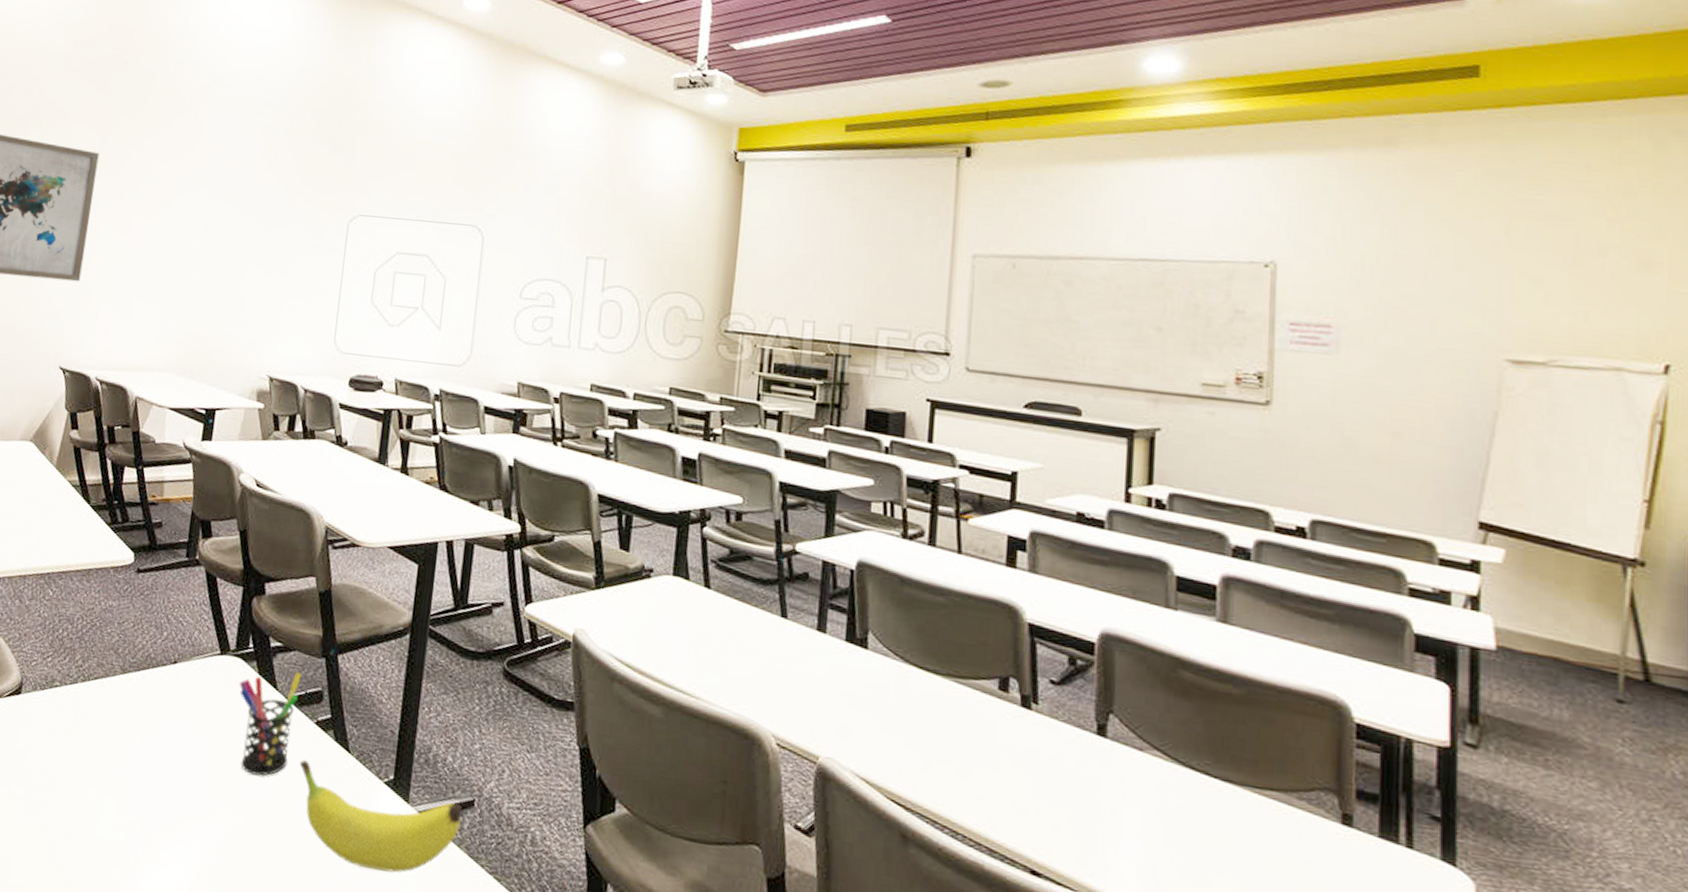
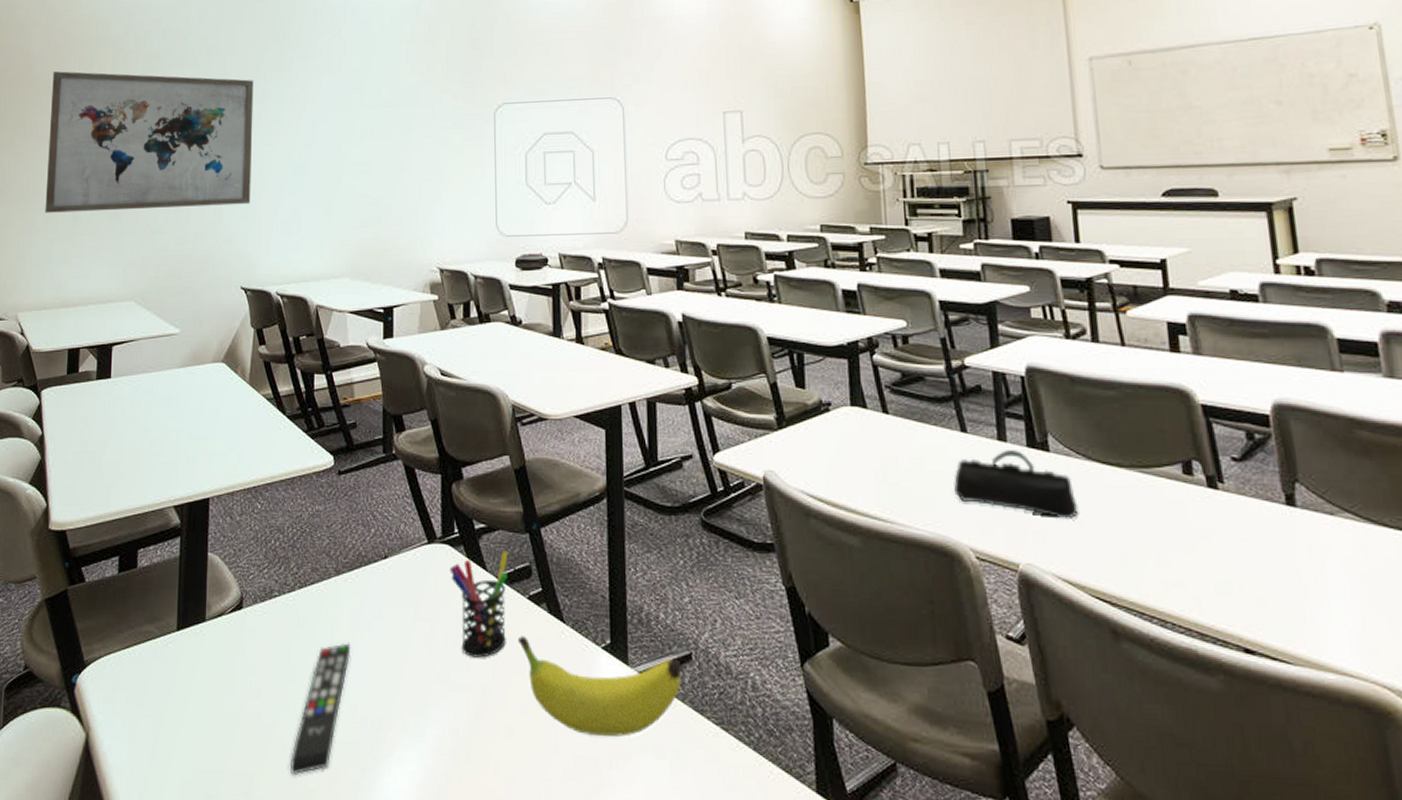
remote control: none [49,742,128,867] -> present [289,643,351,776]
pencil case: none [765,641,888,720] -> present [953,450,1079,520]

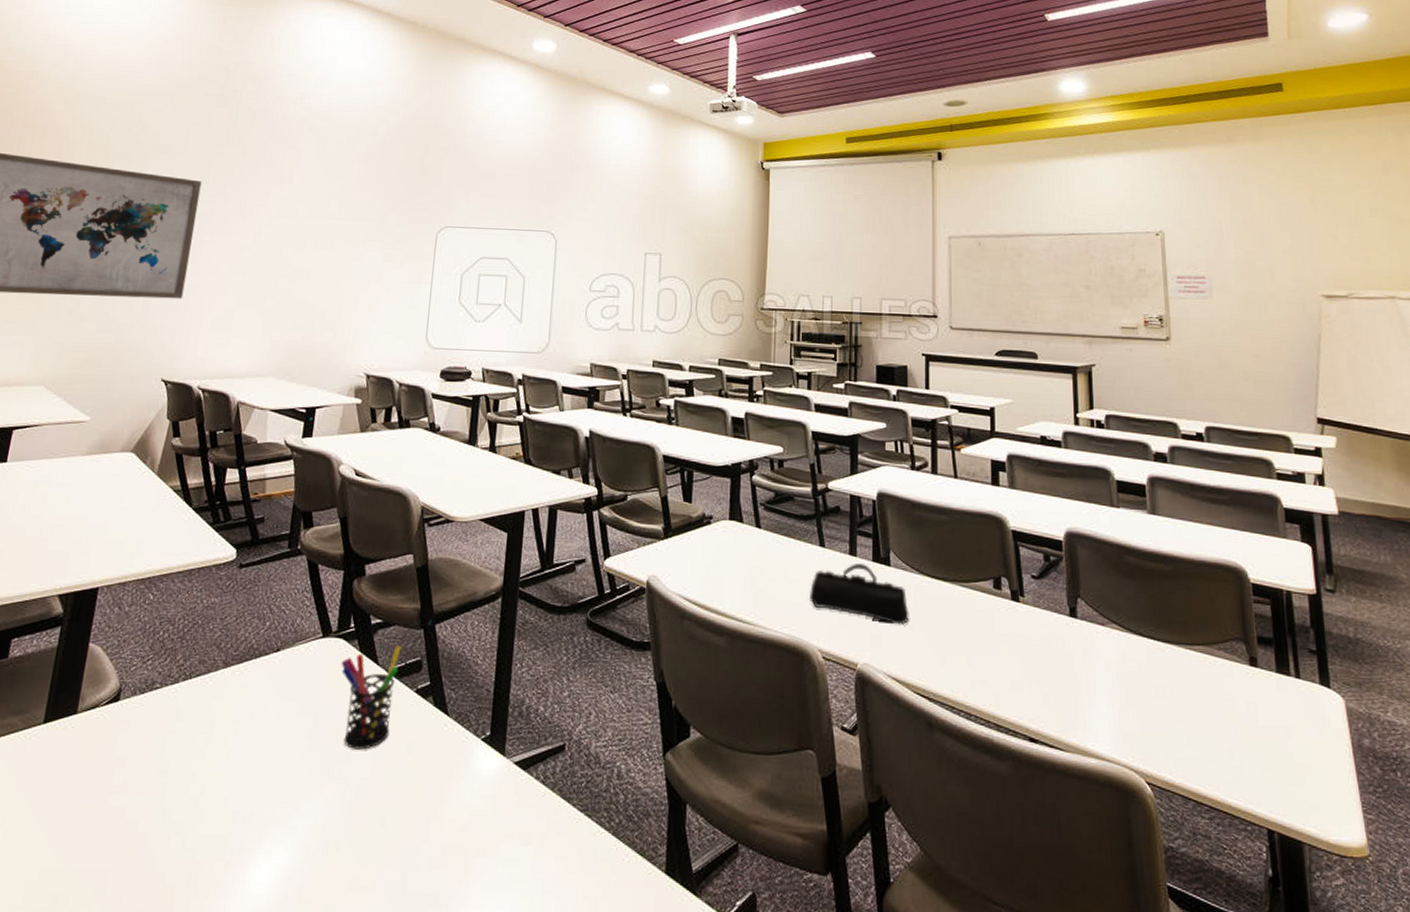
remote control: present [289,643,351,776] -> none [148,735,231,872]
fruit: present [517,636,681,737] -> none [400,728,554,825]

